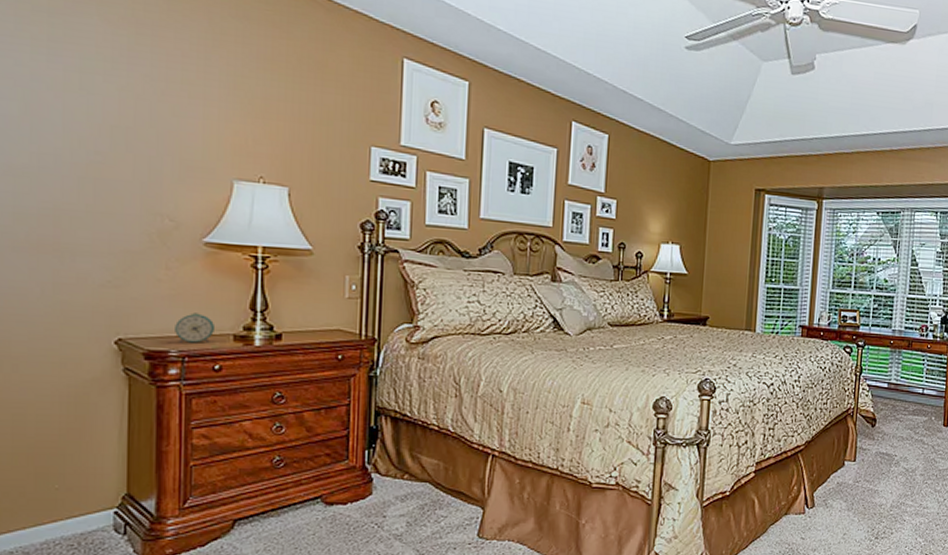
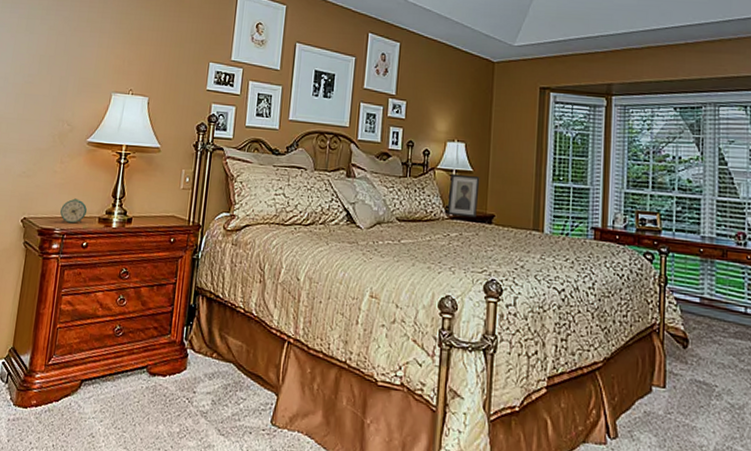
picture frame: none [661,278,695,320] -> present [447,175,480,218]

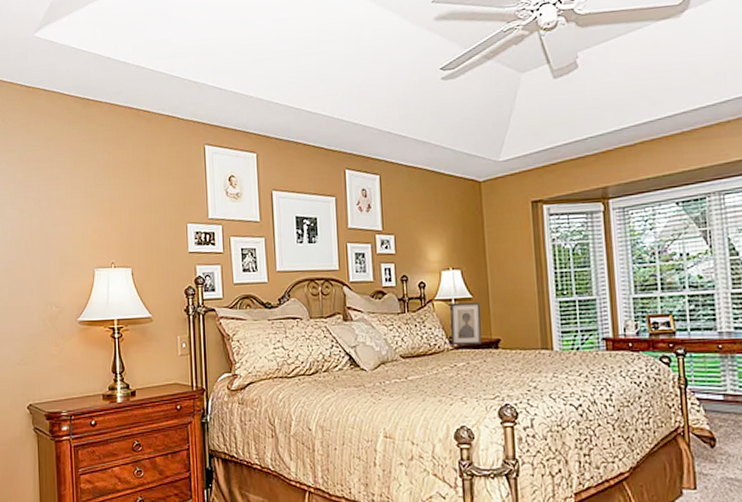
alarm clock: present [60,198,87,224] -> none [64,379,90,405]

